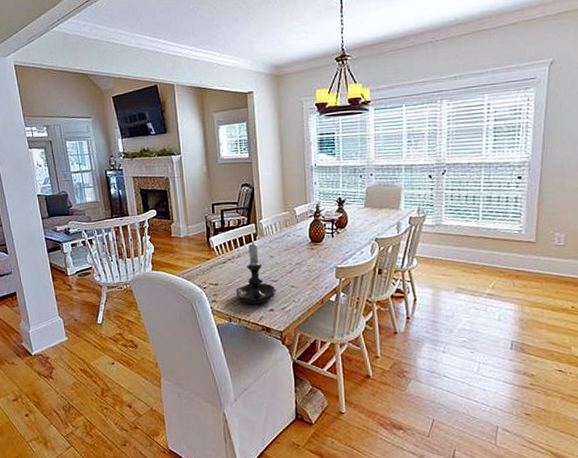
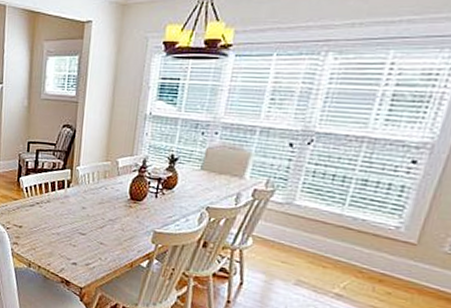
candle holder: present [235,241,276,304] -> none [39,188,83,255]

